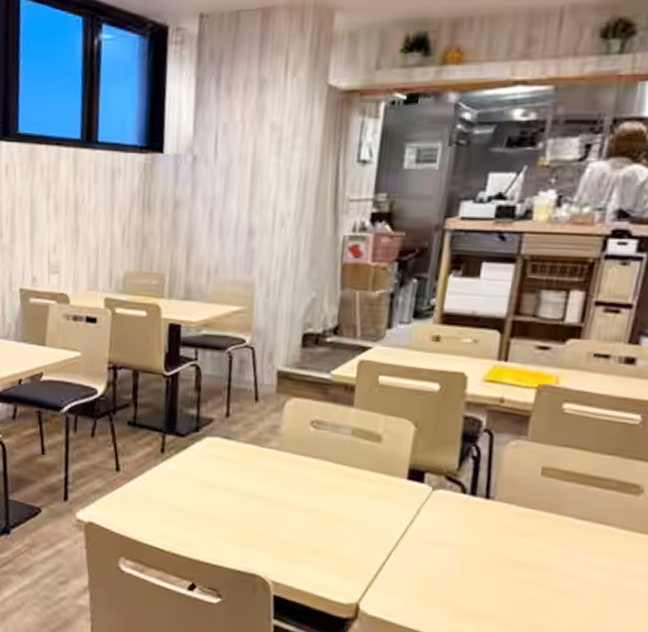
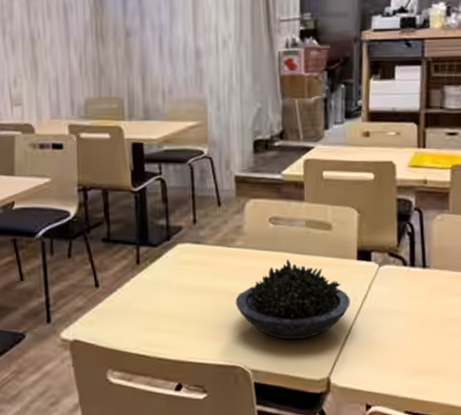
succulent plant: none [262,467,394,558] -> present [235,258,350,340]

